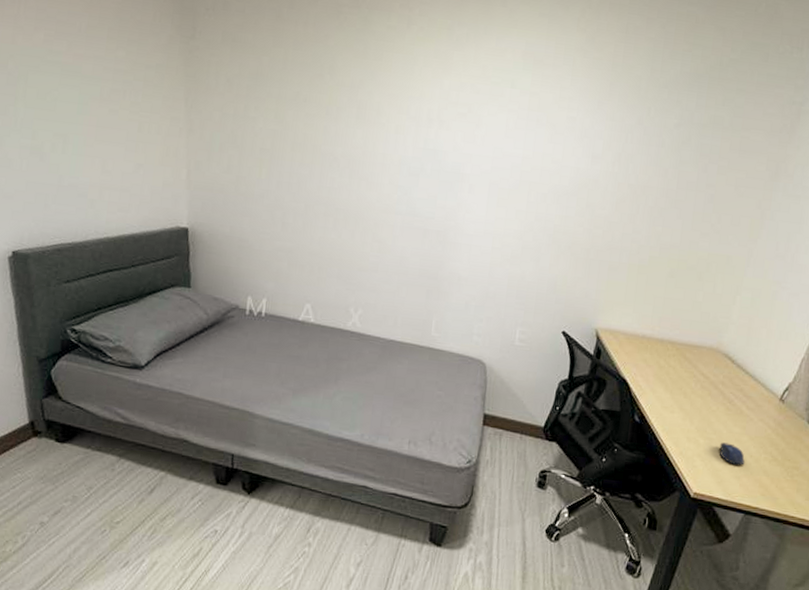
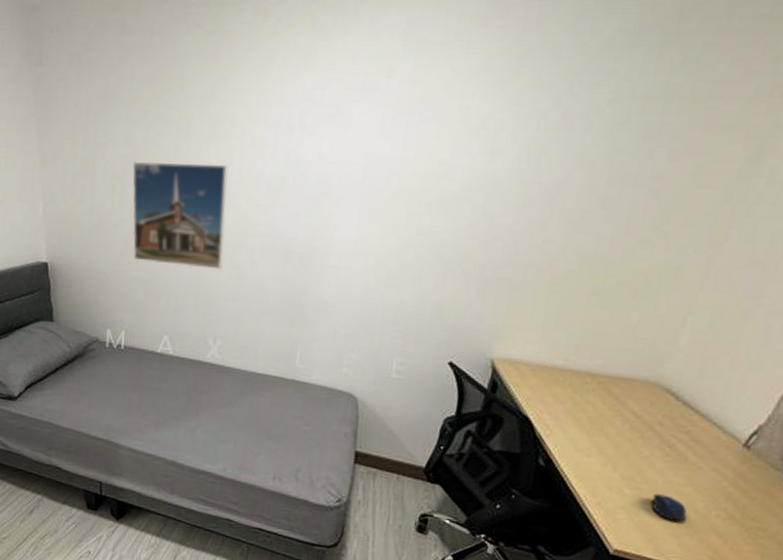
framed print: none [278,137,373,243] -> present [132,161,228,270]

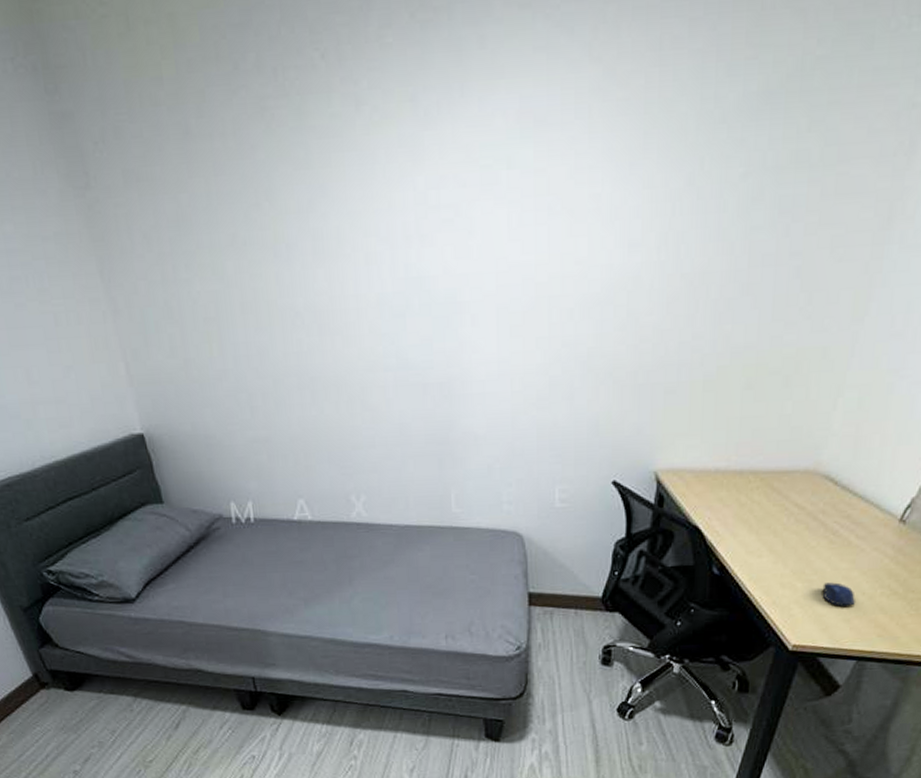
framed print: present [132,161,228,270] -> none [228,290,354,417]

